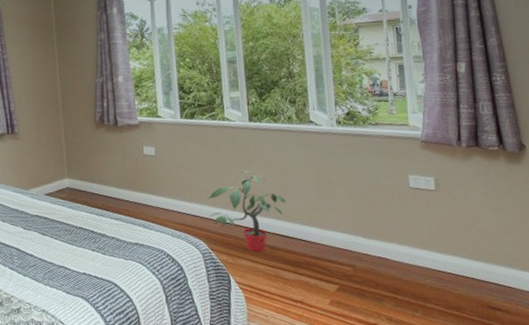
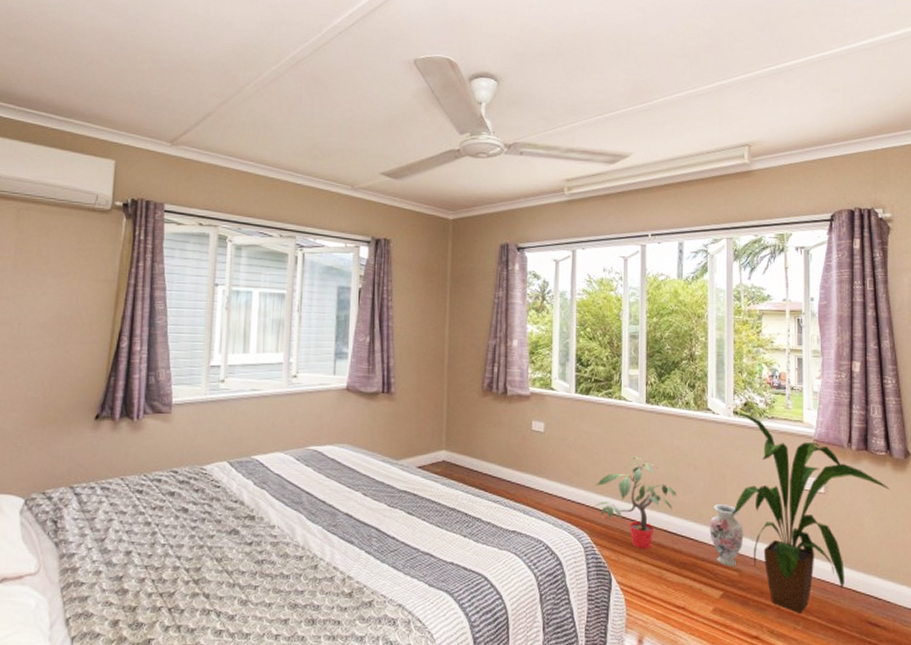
vase: none [321,207,356,263] -> present [709,504,744,566]
house plant: none [335,121,505,302] -> present [731,411,890,613]

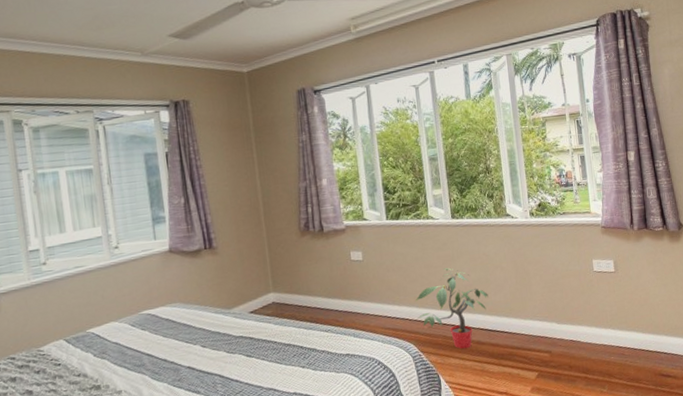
vase: present [709,504,744,566] -> none [520,296,551,350]
house plant: present [731,411,890,613] -> none [528,213,669,379]

